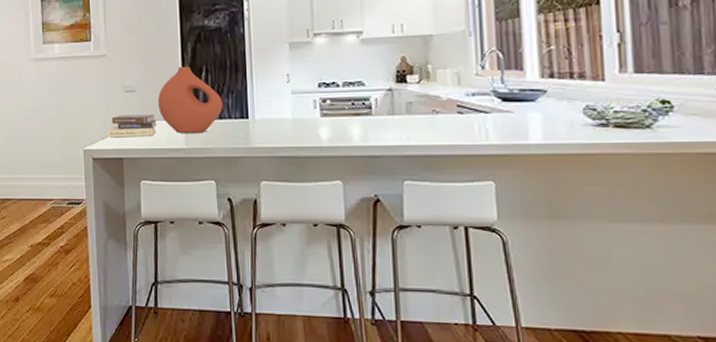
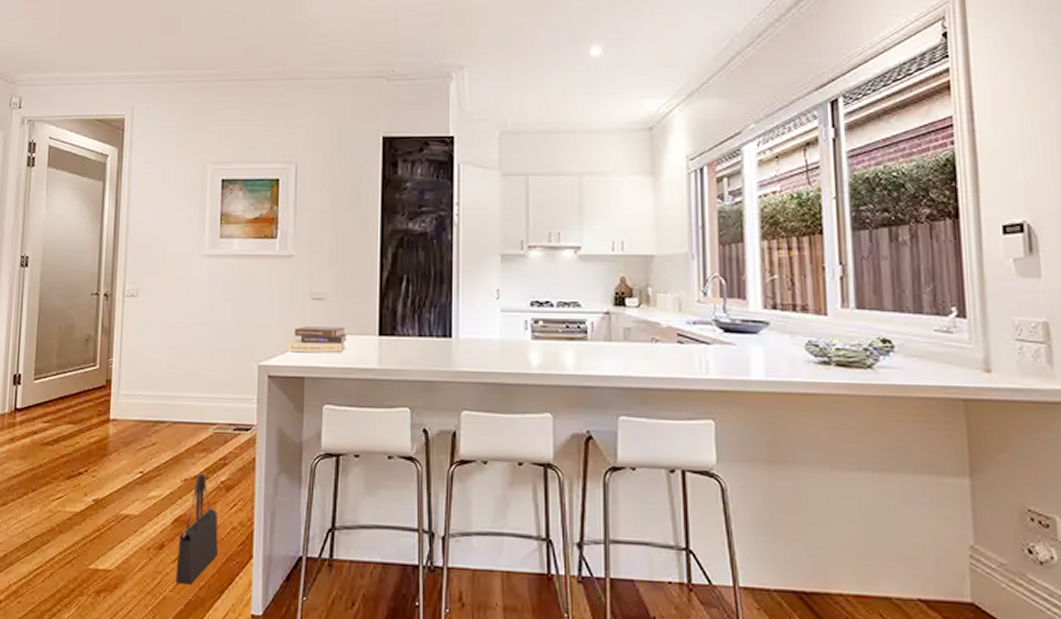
tote bag: none [30,240,62,329] -> present [175,473,219,585]
vase: present [157,66,223,134] -> none [349,273,424,352]

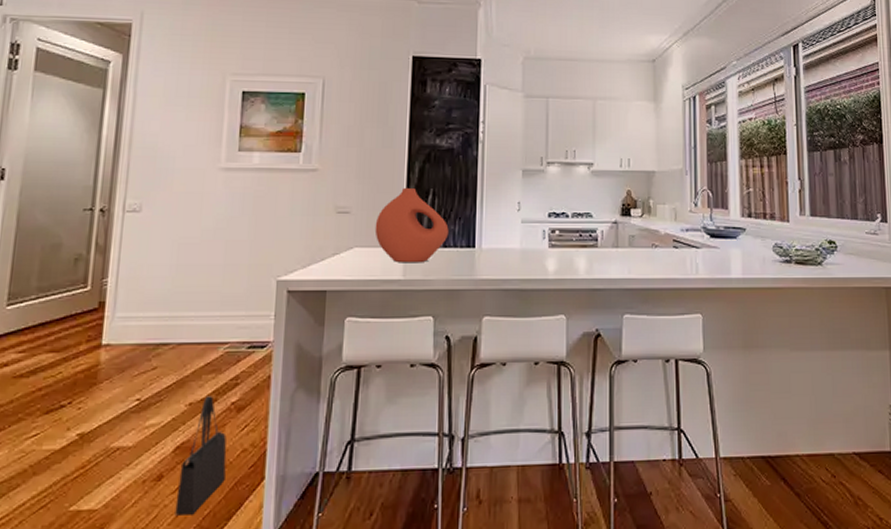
books: present [287,326,347,353] -> none [308,240,372,267]
vase: none [349,273,424,352] -> present [374,187,449,263]

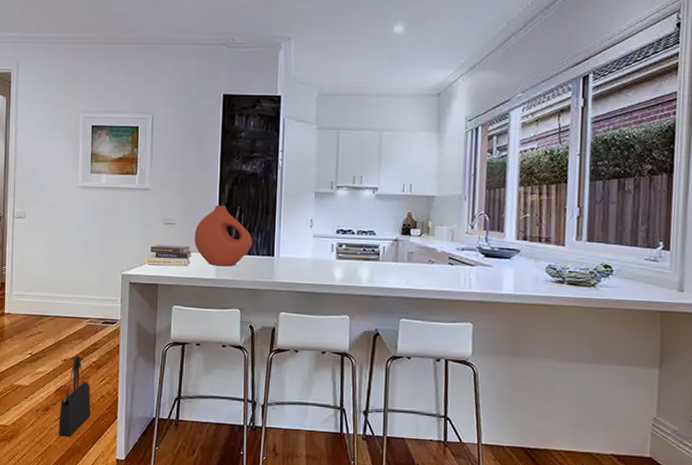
books: none [308,240,372,267] -> present [144,245,192,266]

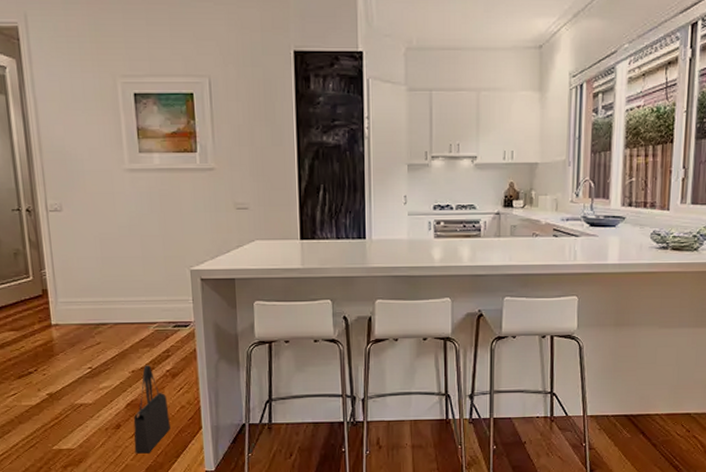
books: present [144,245,192,266] -> none [216,233,272,258]
vase: present [194,205,253,266] -> none [272,183,341,254]

